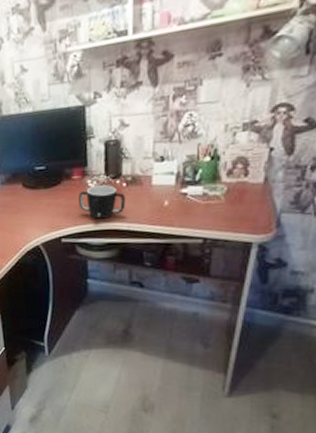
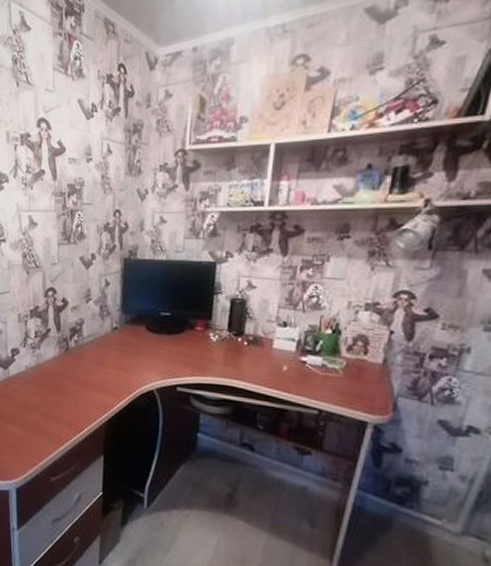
mug: present [79,185,126,219] -> none [199,340,246,374]

